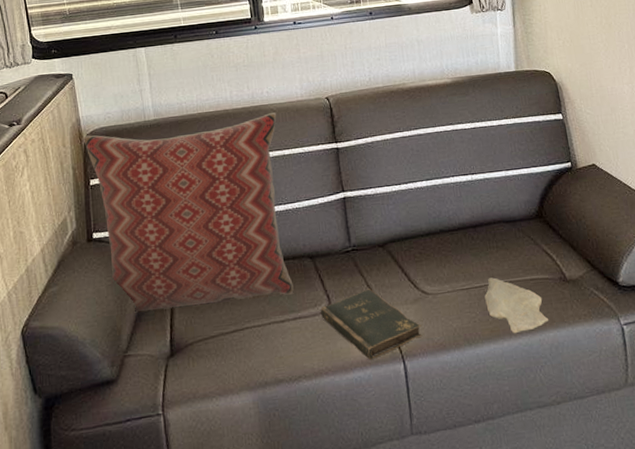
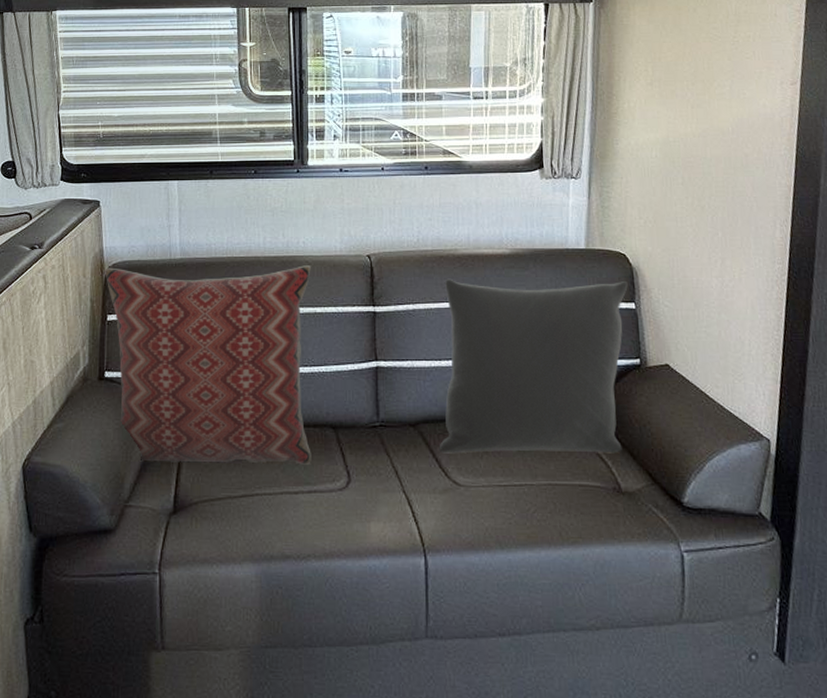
bible: present [320,288,423,360] -> none [337,470,449,548]
pillow: none [397,96,564,268] -> present [439,278,628,454]
tissue: present [484,277,548,334] -> none [524,477,595,544]

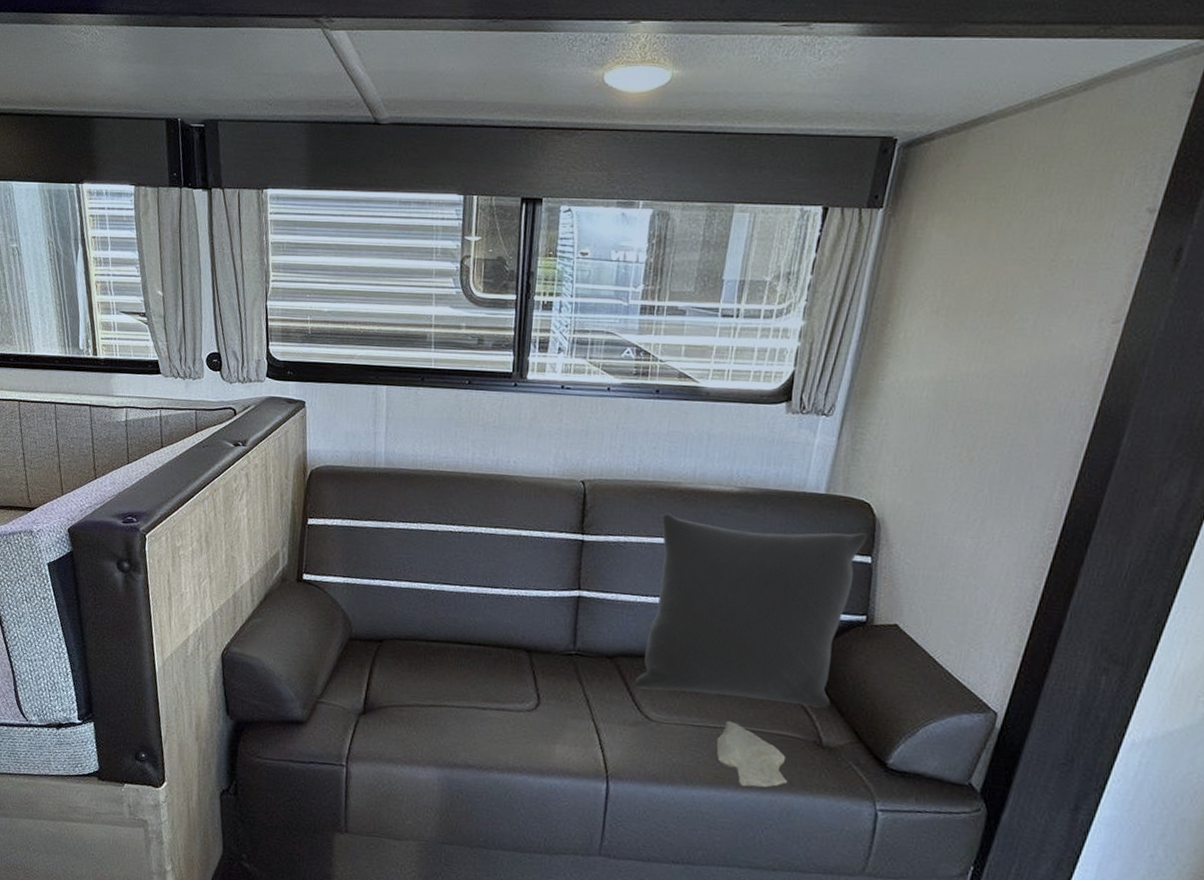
pillow: present [104,265,311,465] -> none [306,471,520,684]
tissue: none [524,477,595,544] -> present [716,721,787,788]

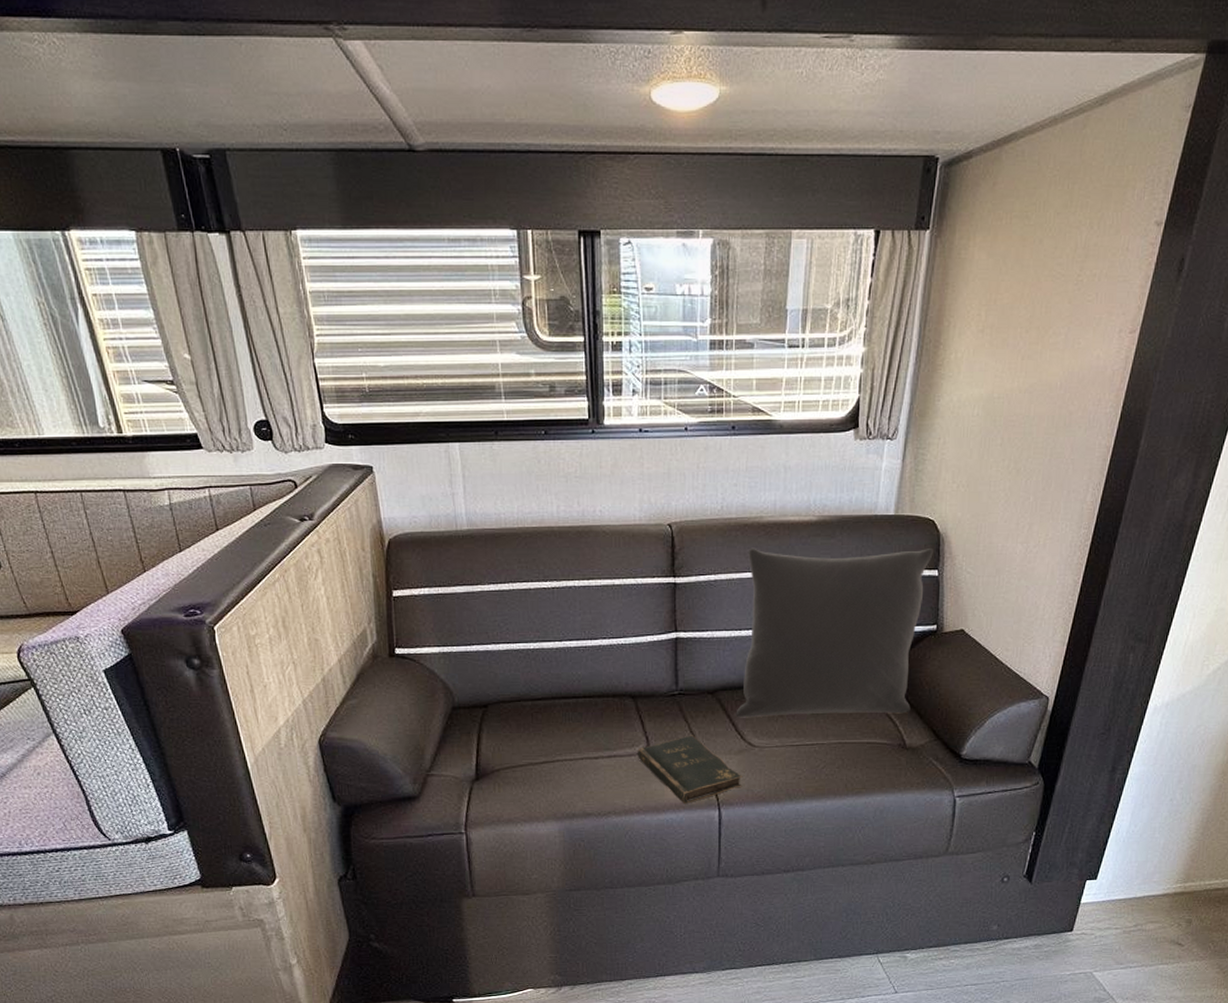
bible: none [526,698,636,771] -> present [637,735,743,804]
tissue: present [716,721,787,788] -> none [814,737,878,794]

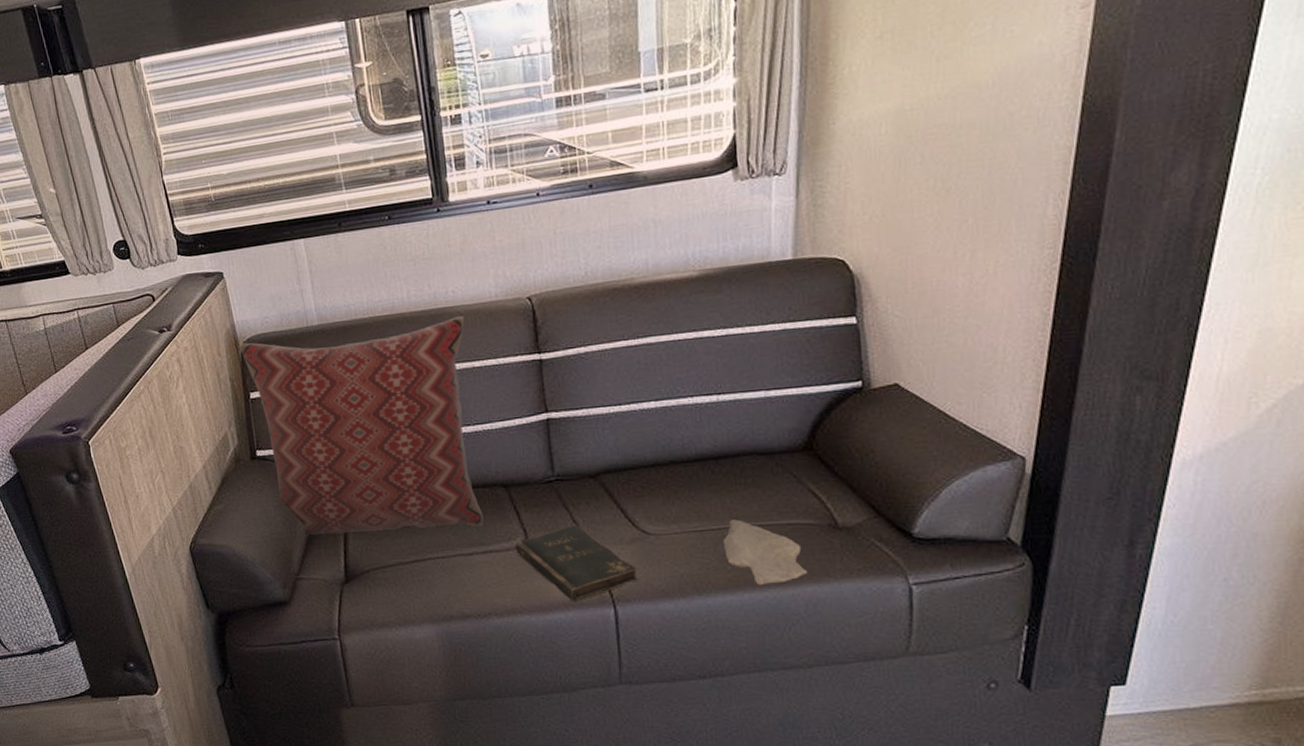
pillow: none [384,536,611,734] -> present [239,316,484,535]
pillow: present [736,547,933,718] -> none [621,293,847,503]
tissue: none [814,737,878,794] -> present [723,519,807,586]

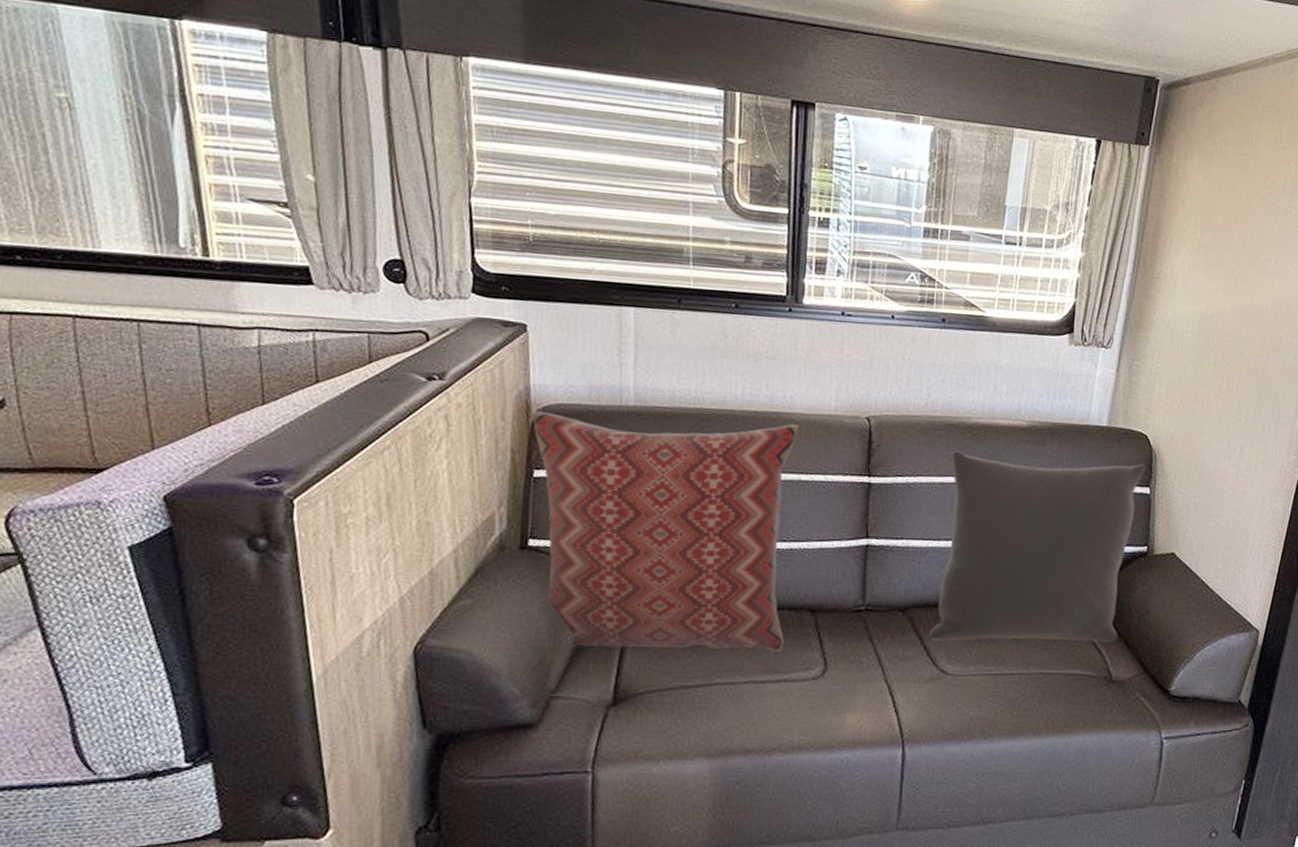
bible: present [514,524,640,602] -> none [811,658,932,740]
pillow: none [621,293,847,503] -> present [928,450,1146,642]
tissue: present [723,519,807,586] -> none [1013,666,1081,733]

